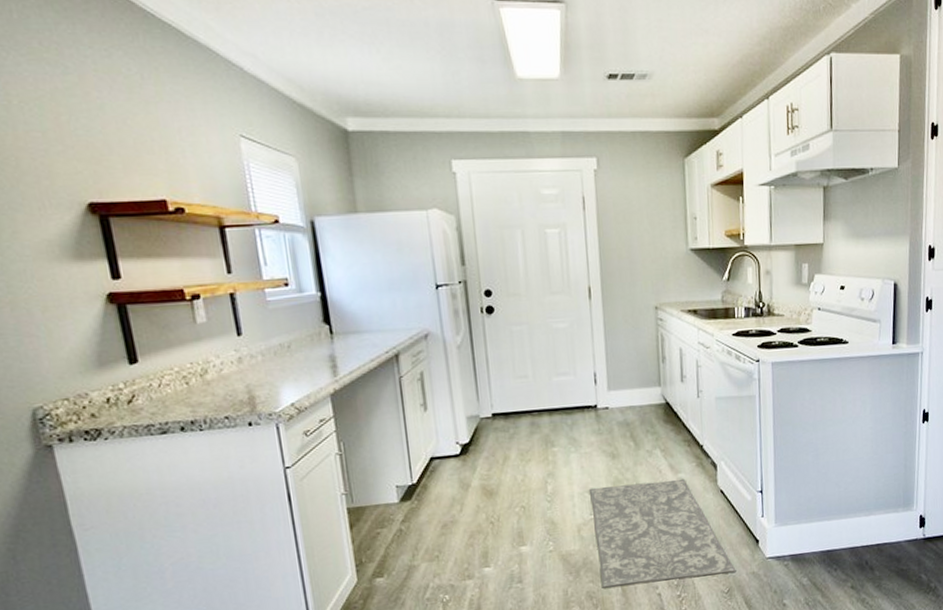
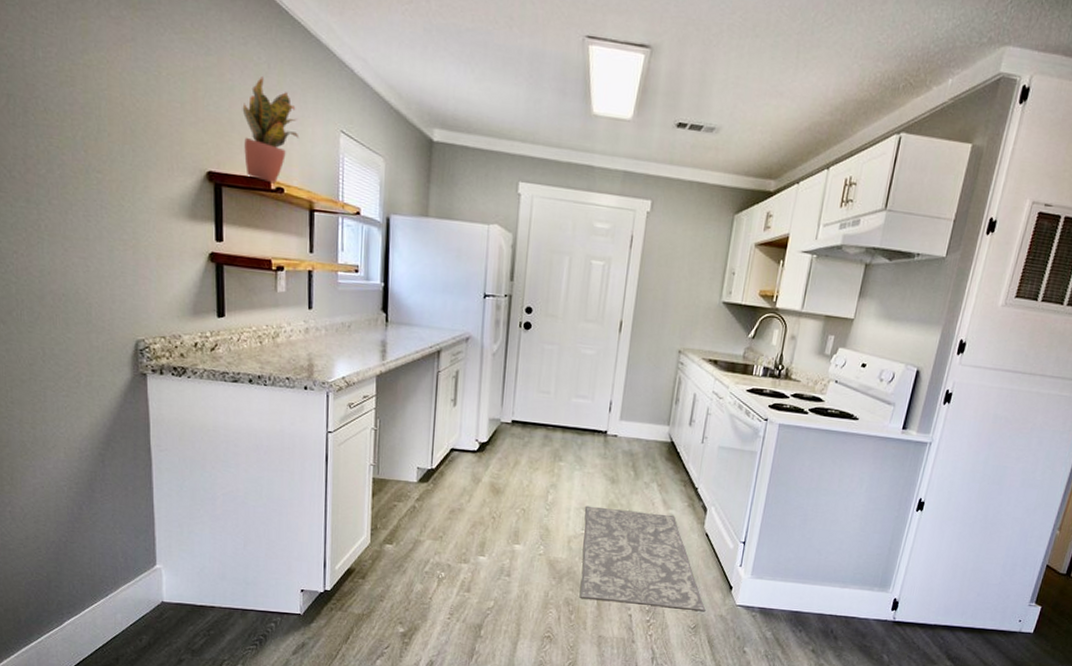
potted plant: none [117,89,193,205] -> present [242,76,300,184]

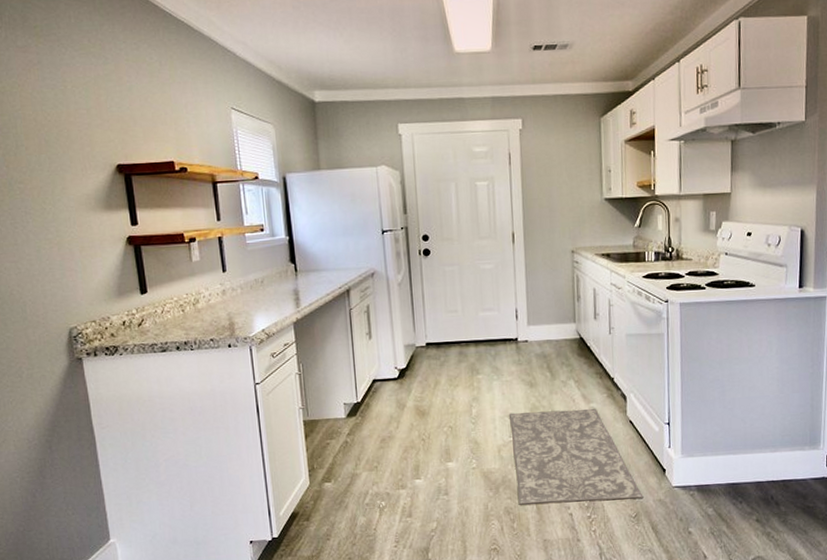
potted plant: present [242,76,300,184] -> none [141,74,195,165]

